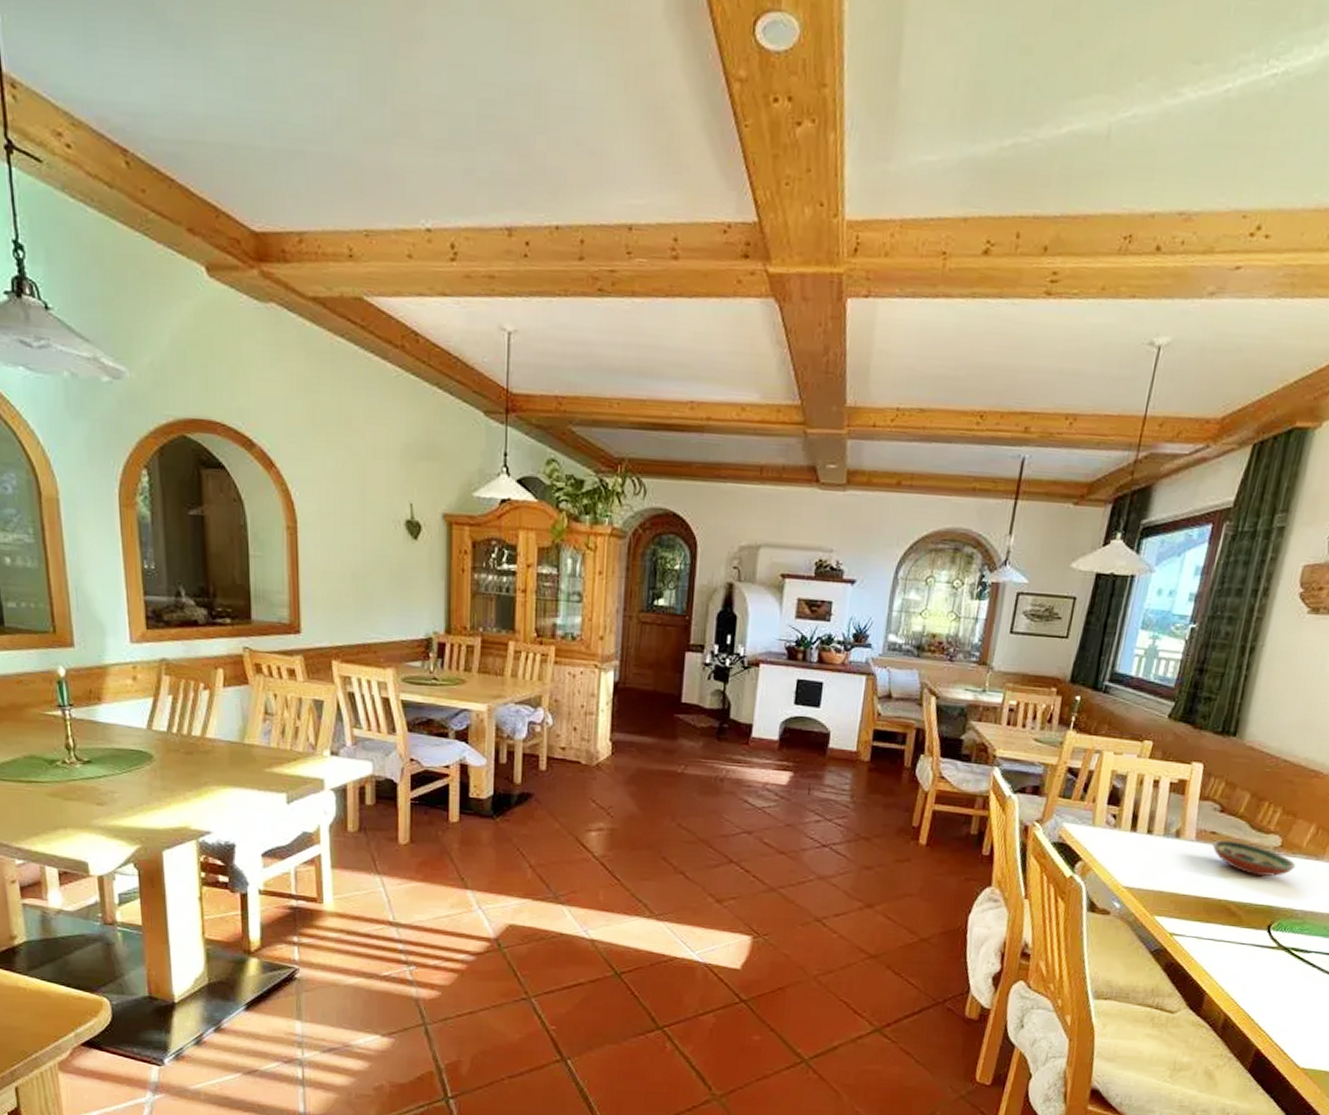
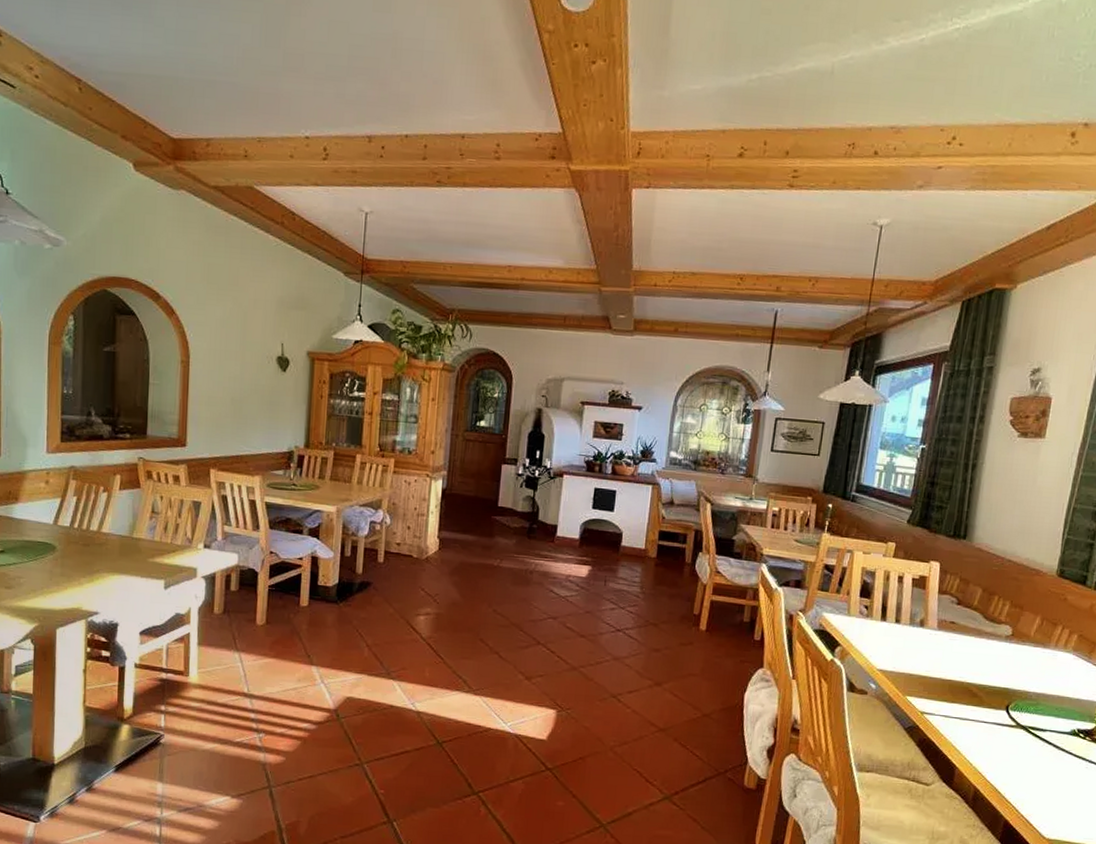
decorative bowl: present [1212,840,1296,877] -> none [952,629,1027,662]

